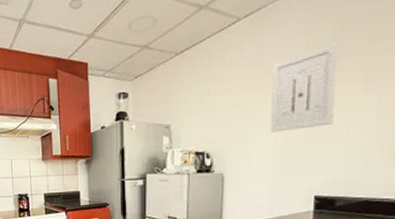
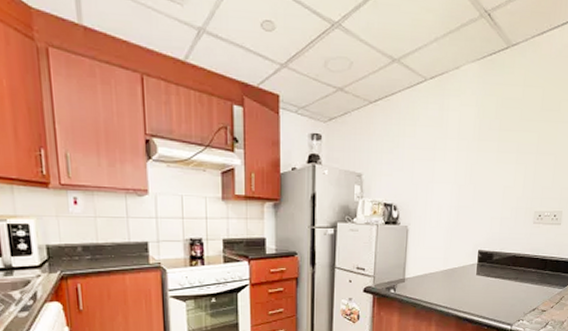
wall art: present [270,43,338,133] -> none [447,117,500,191]

